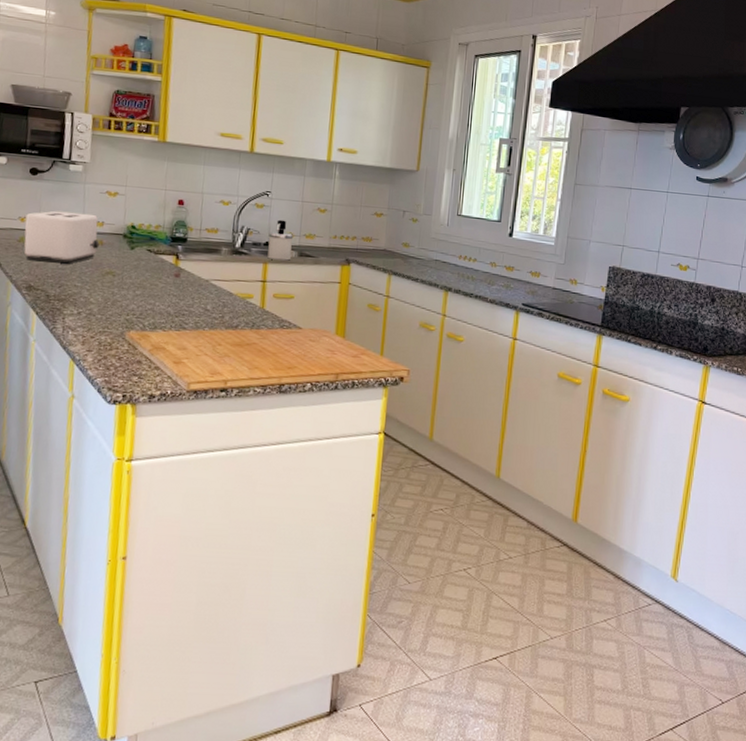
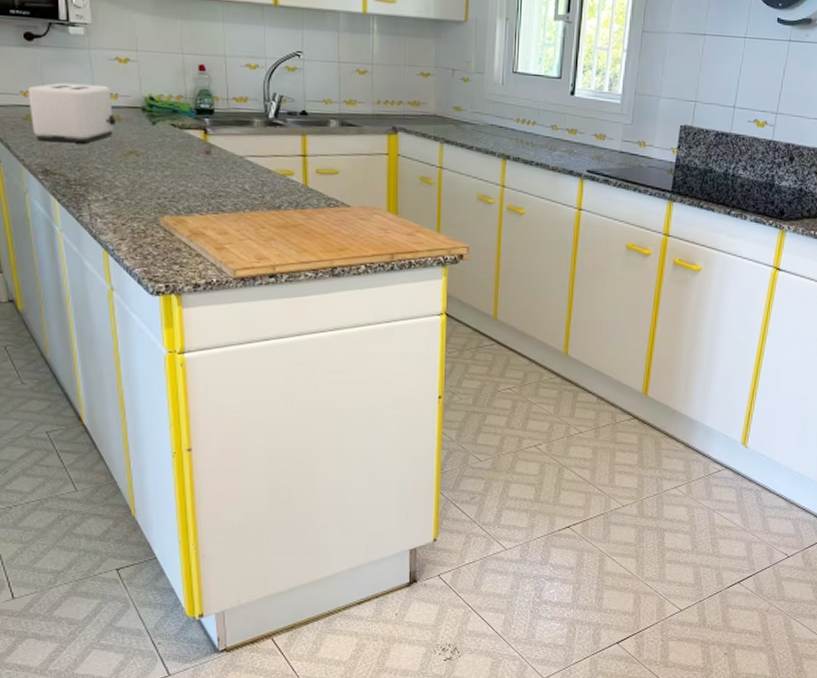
soap dispenser: present [267,219,294,261] -> none [304,84,333,131]

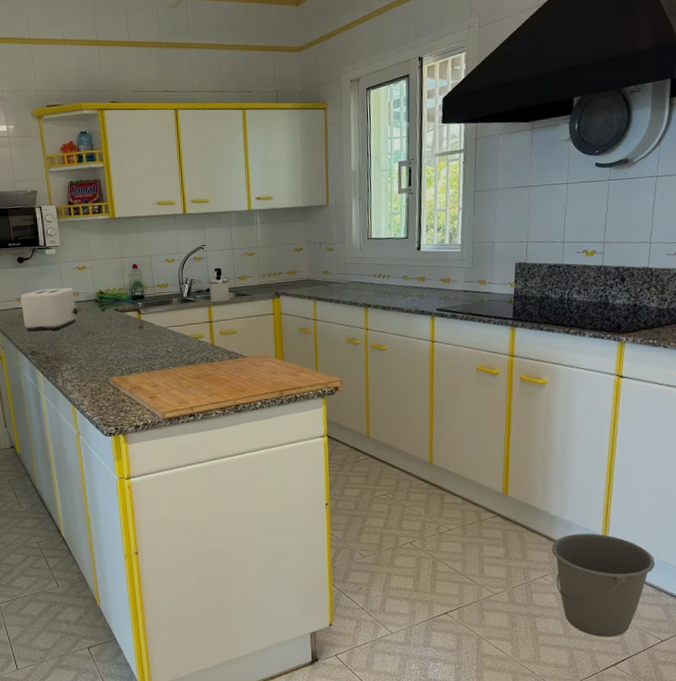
soap dispenser: none [304,84,333,131] -> present [208,267,230,302]
bucket: none [687,440,790,553] -> present [551,533,655,637]

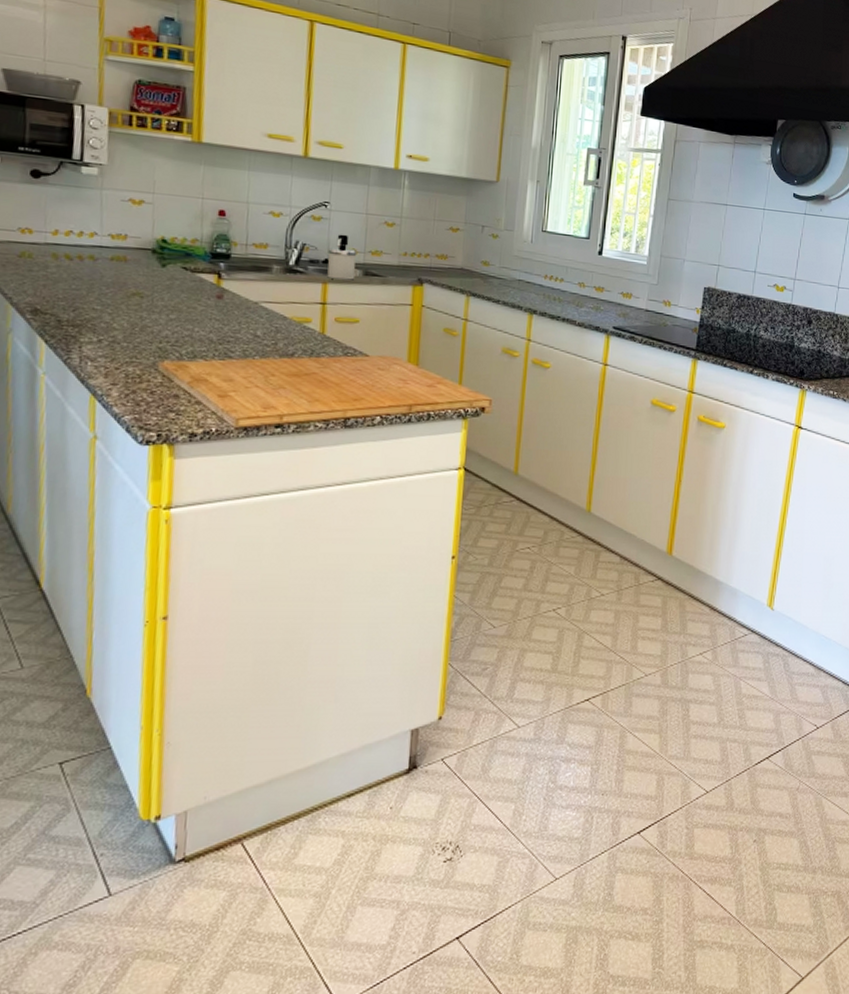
toaster: present [21,287,79,332] -> none [26,220,123,284]
bucket: present [551,533,655,637] -> none [713,602,817,725]

